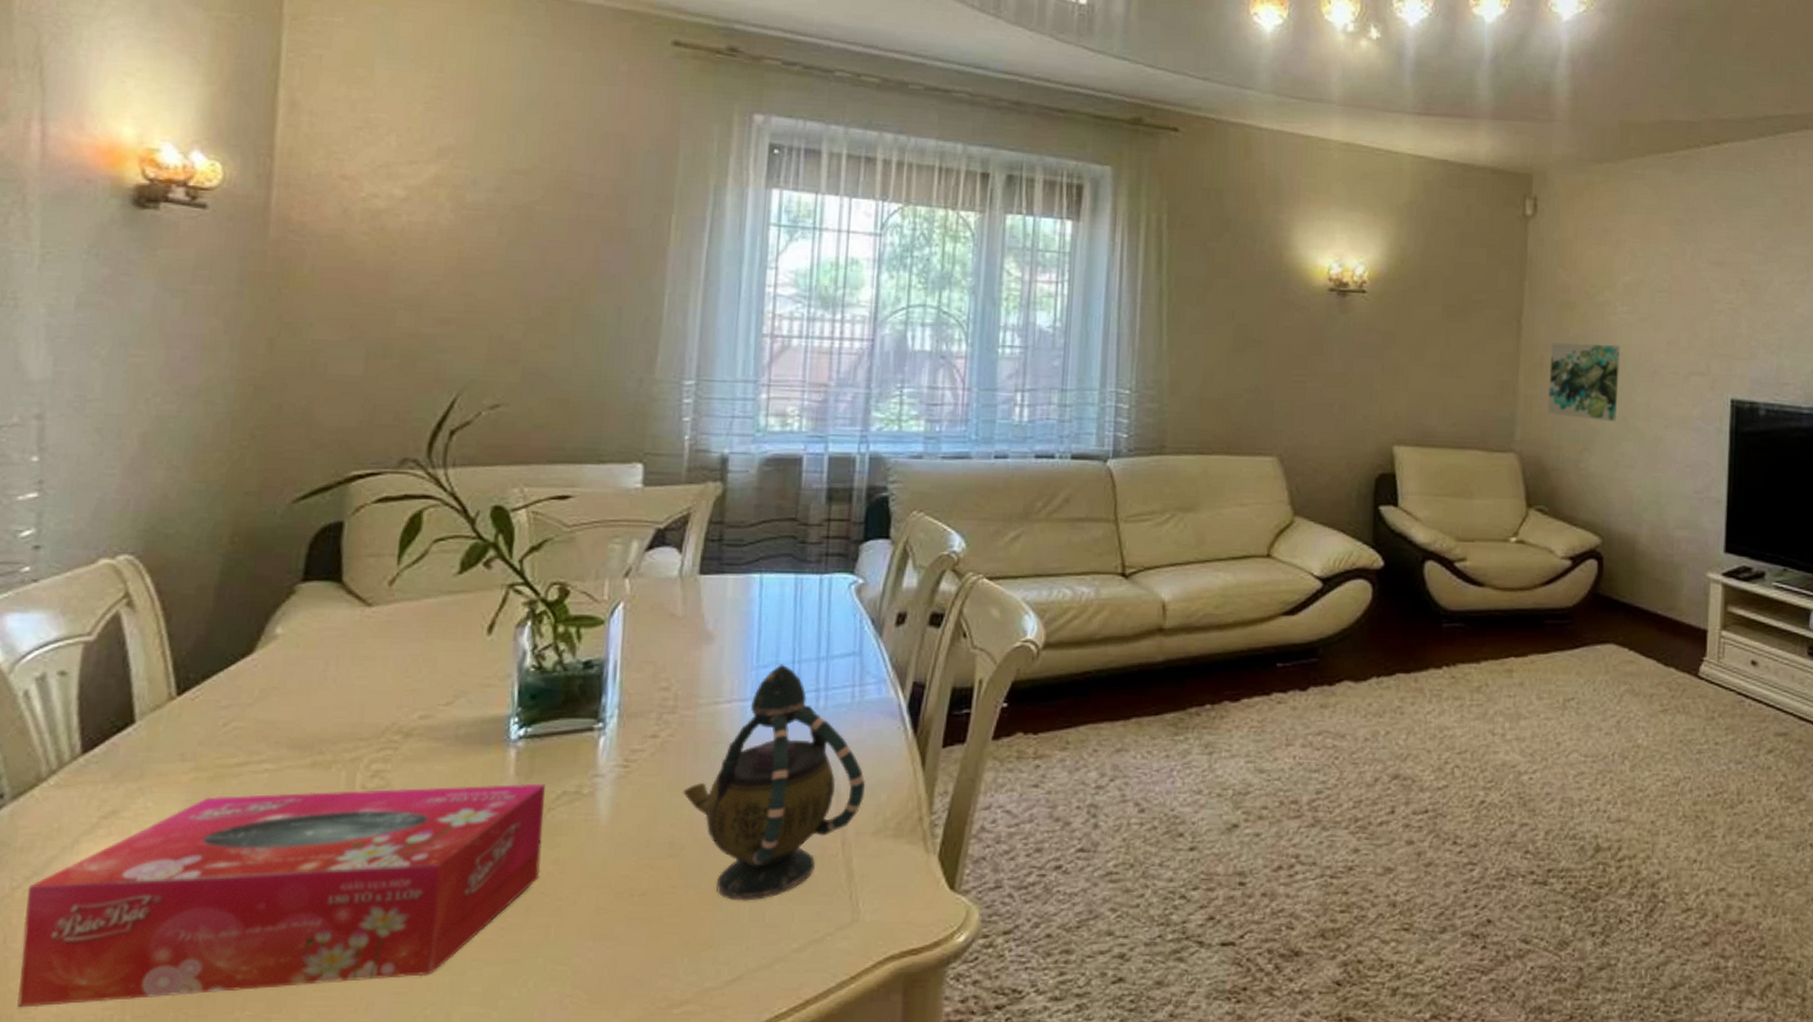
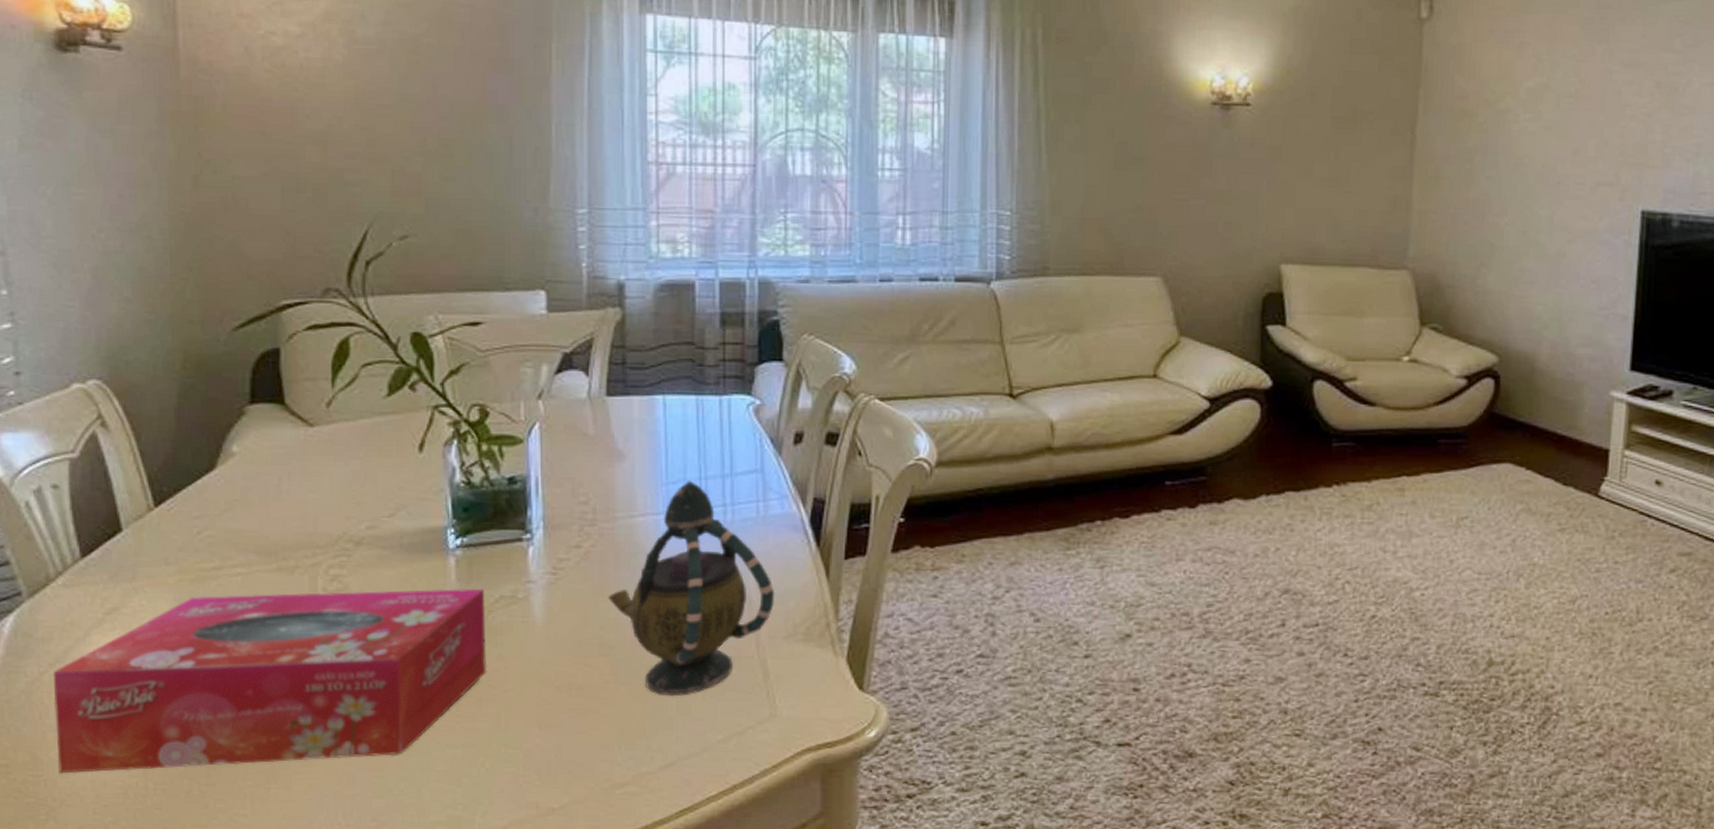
wall art: present [1547,342,1620,422] -> none [1442,153,1522,237]

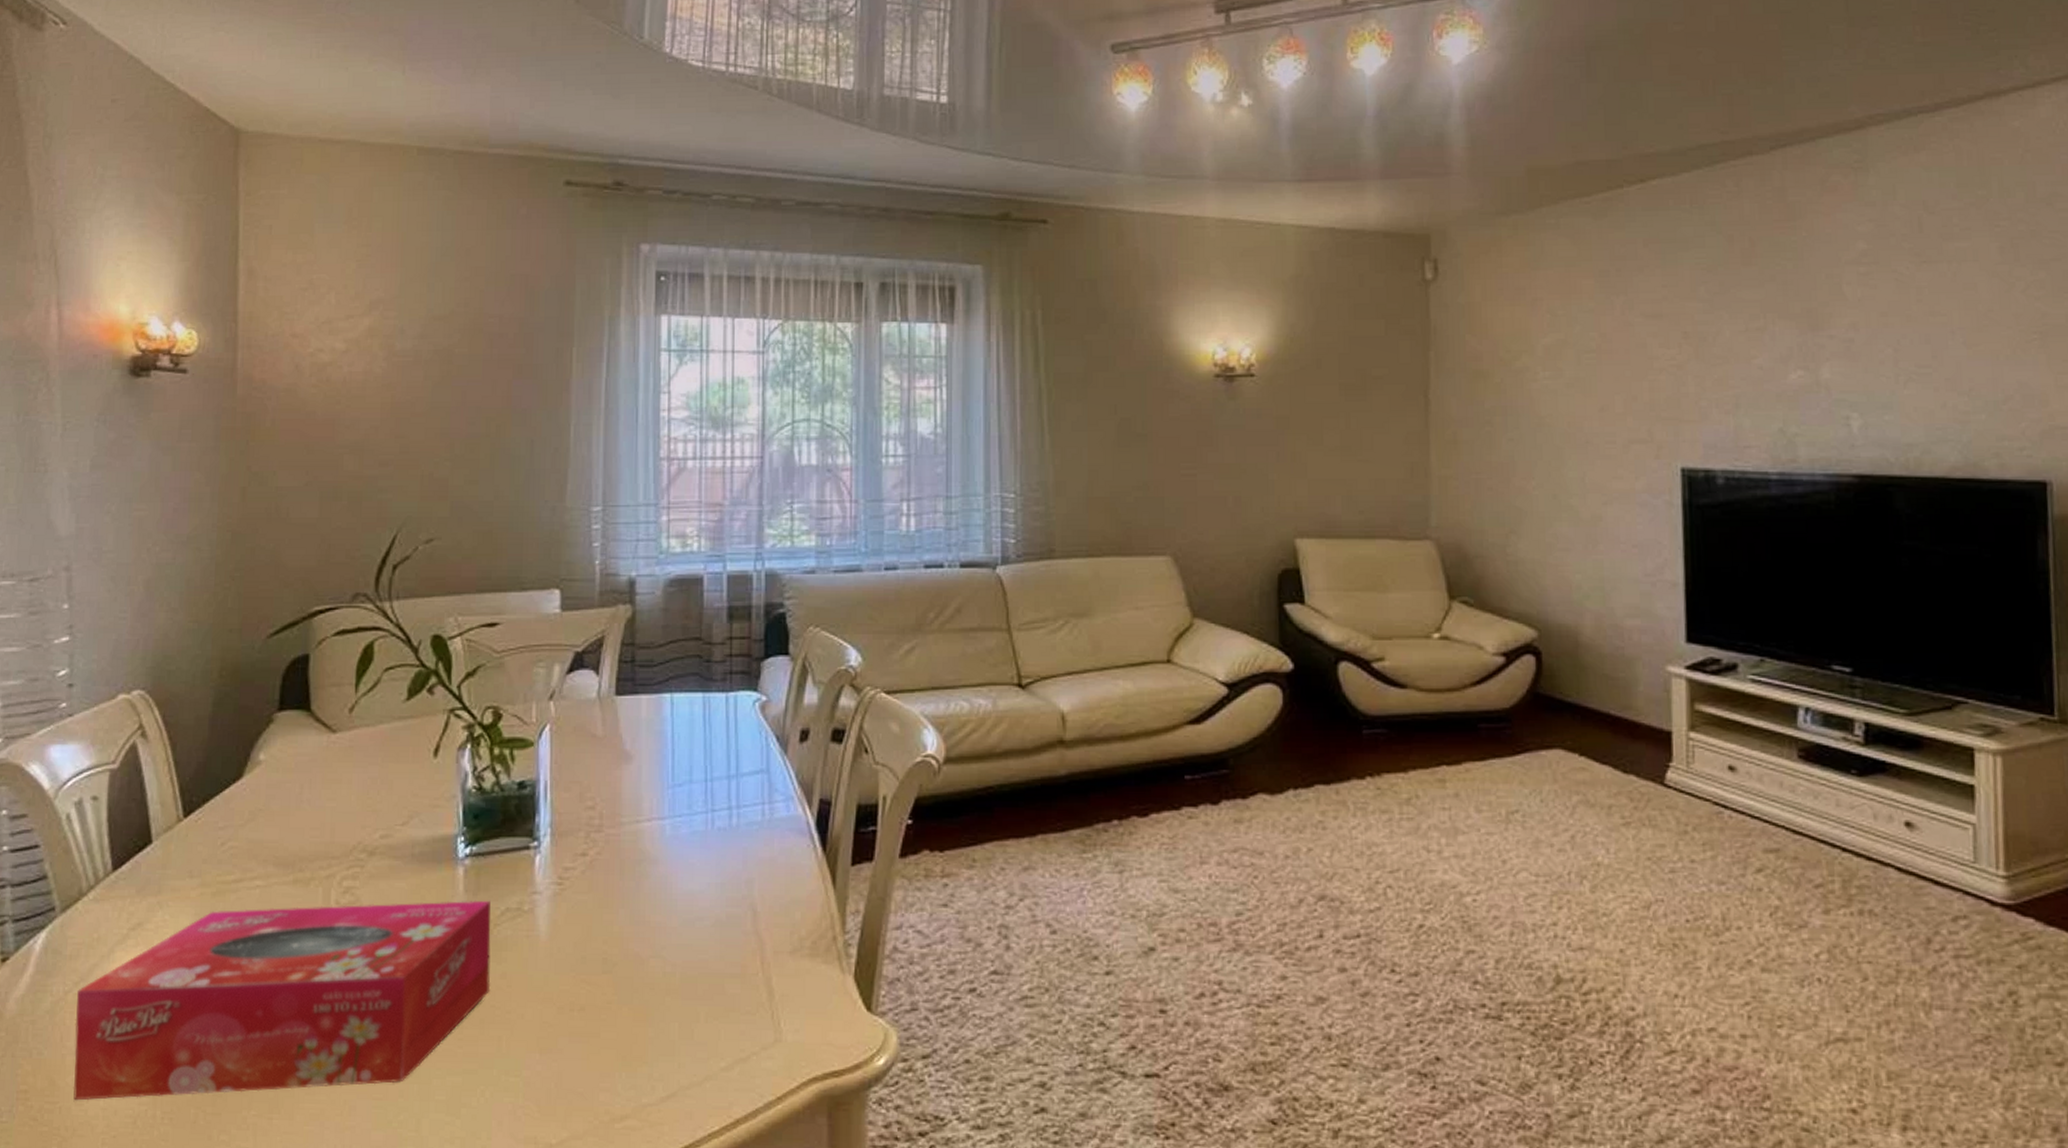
teapot: present [608,480,775,697] -> none [612,782,780,1019]

